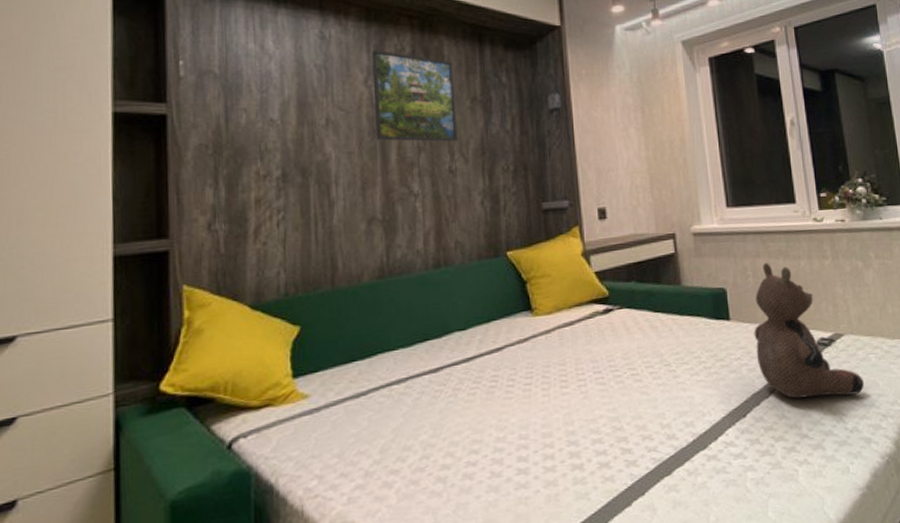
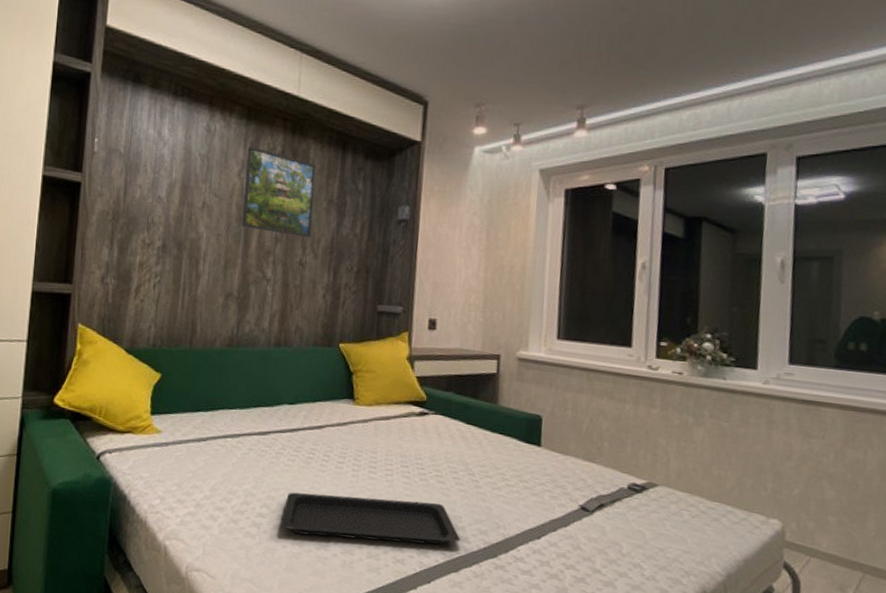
serving tray: none [469,404,669,478] -> present [280,492,461,545]
teddy bear: present [754,262,865,399] -> none [561,399,672,545]

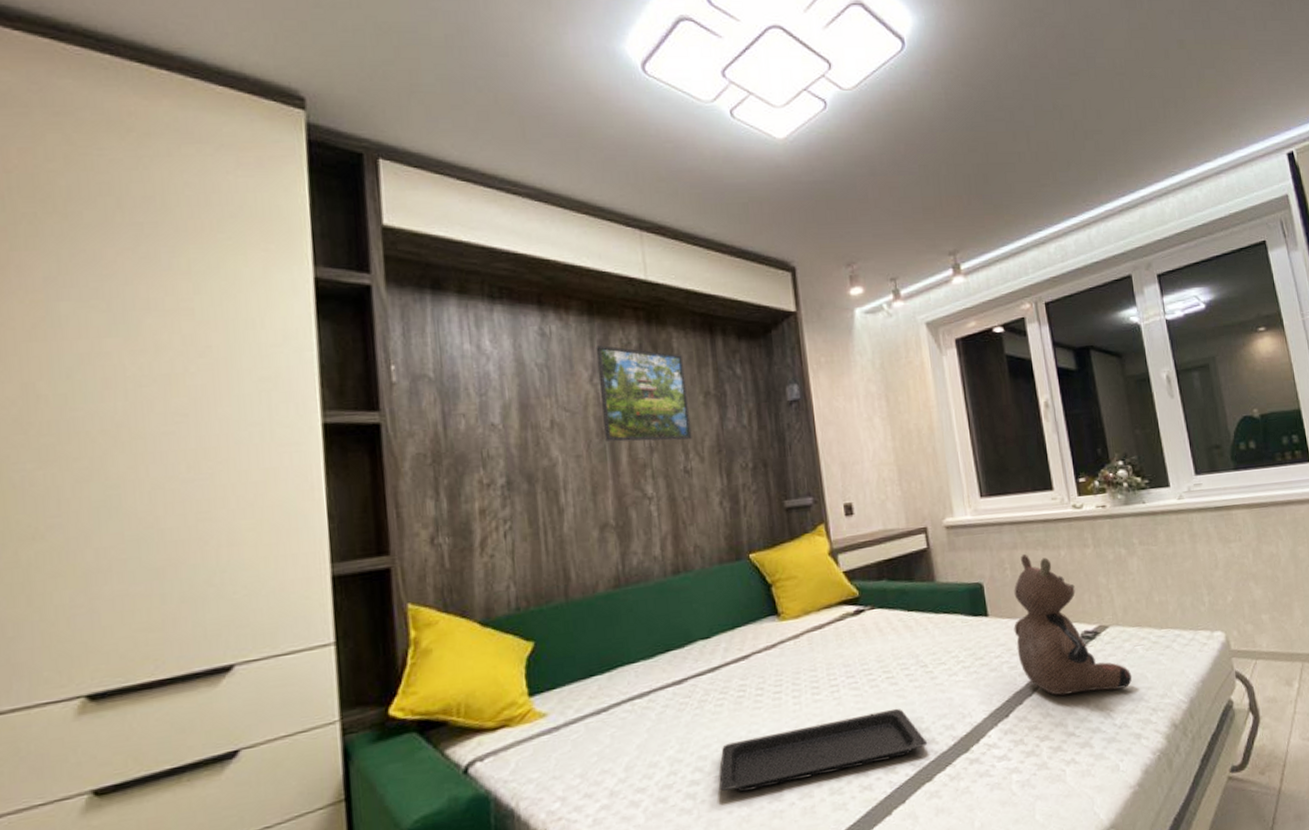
teddy bear: none [561,399,672,545] -> present [1013,553,1132,696]

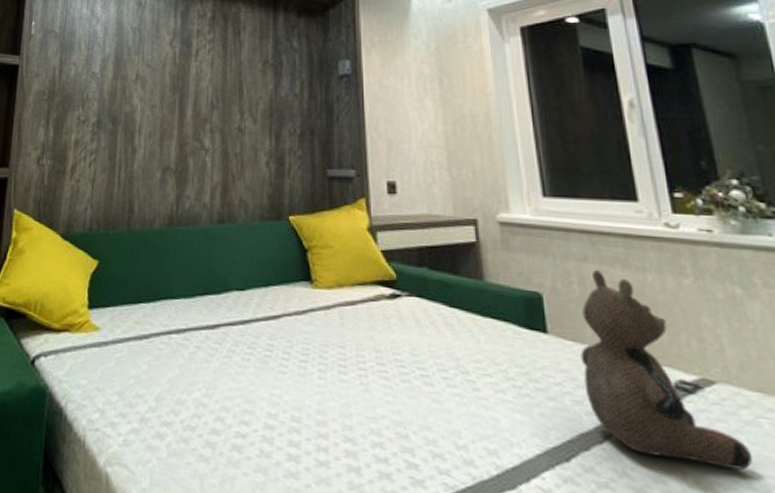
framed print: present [595,345,692,442] -> none [176,15,249,102]
serving tray: present [719,708,928,792] -> none [238,401,465,472]

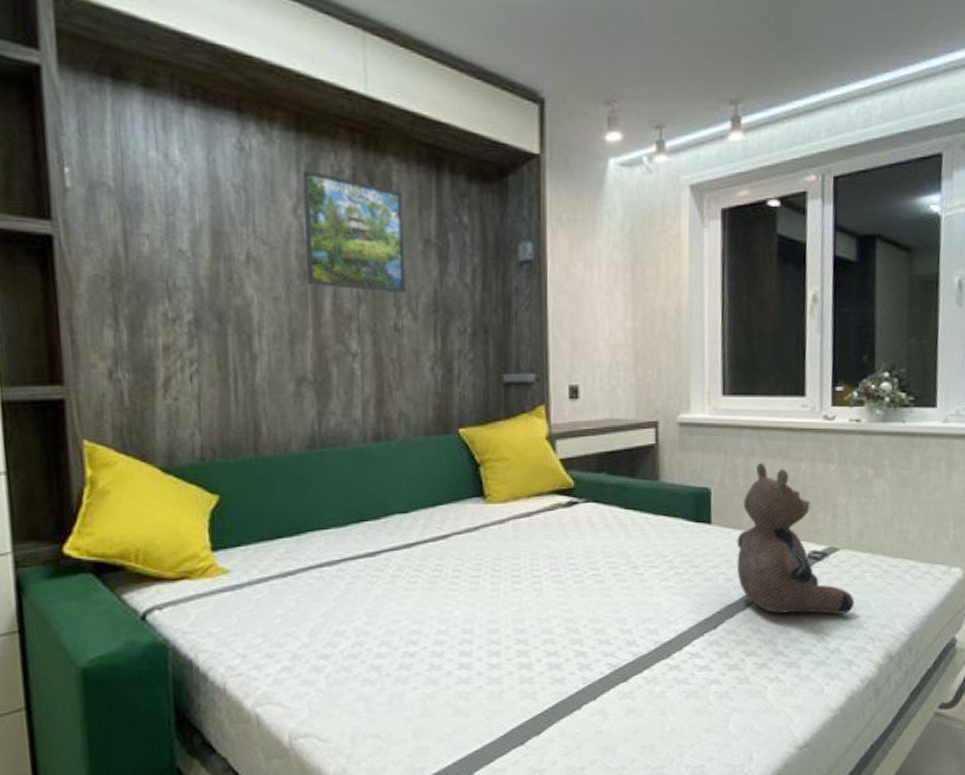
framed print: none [176,15,249,102] -> present [302,170,406,294]

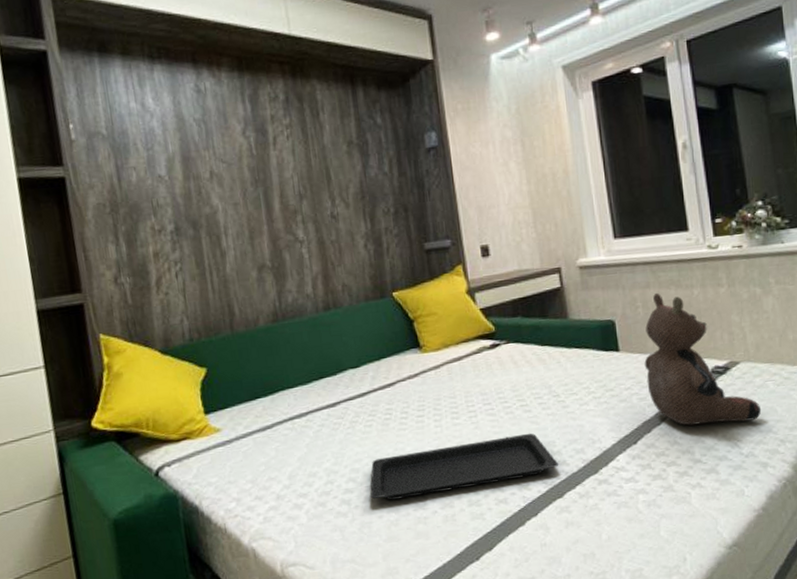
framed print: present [302,170,406,294] -> none [246,99,338,191]
serving tray: none [406,606,628,670] -> present [370,433,559,500]

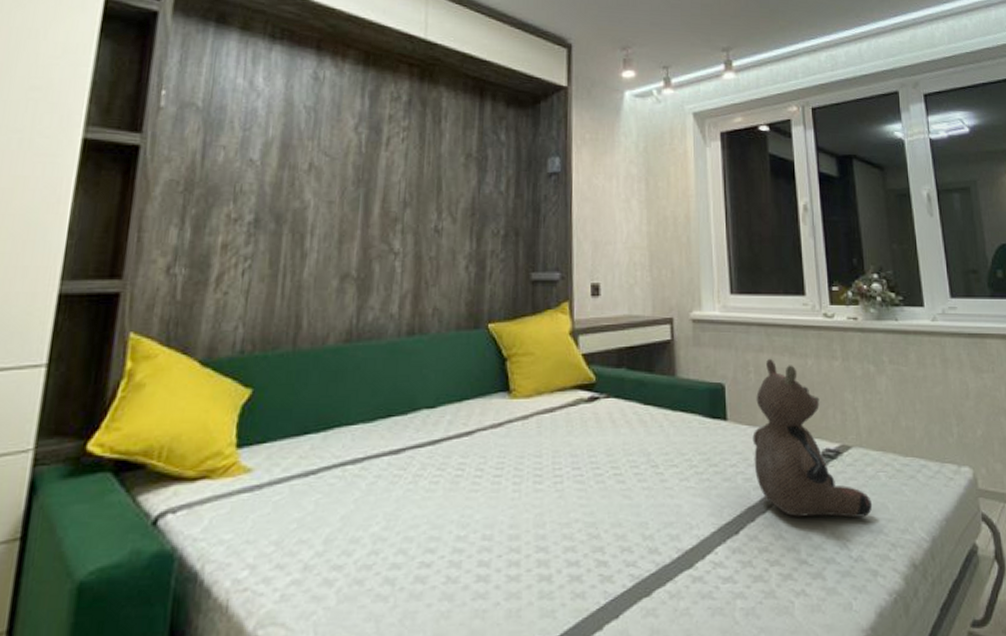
serving tray: present [370,433,559,500] -> none [422,509,650,583]

